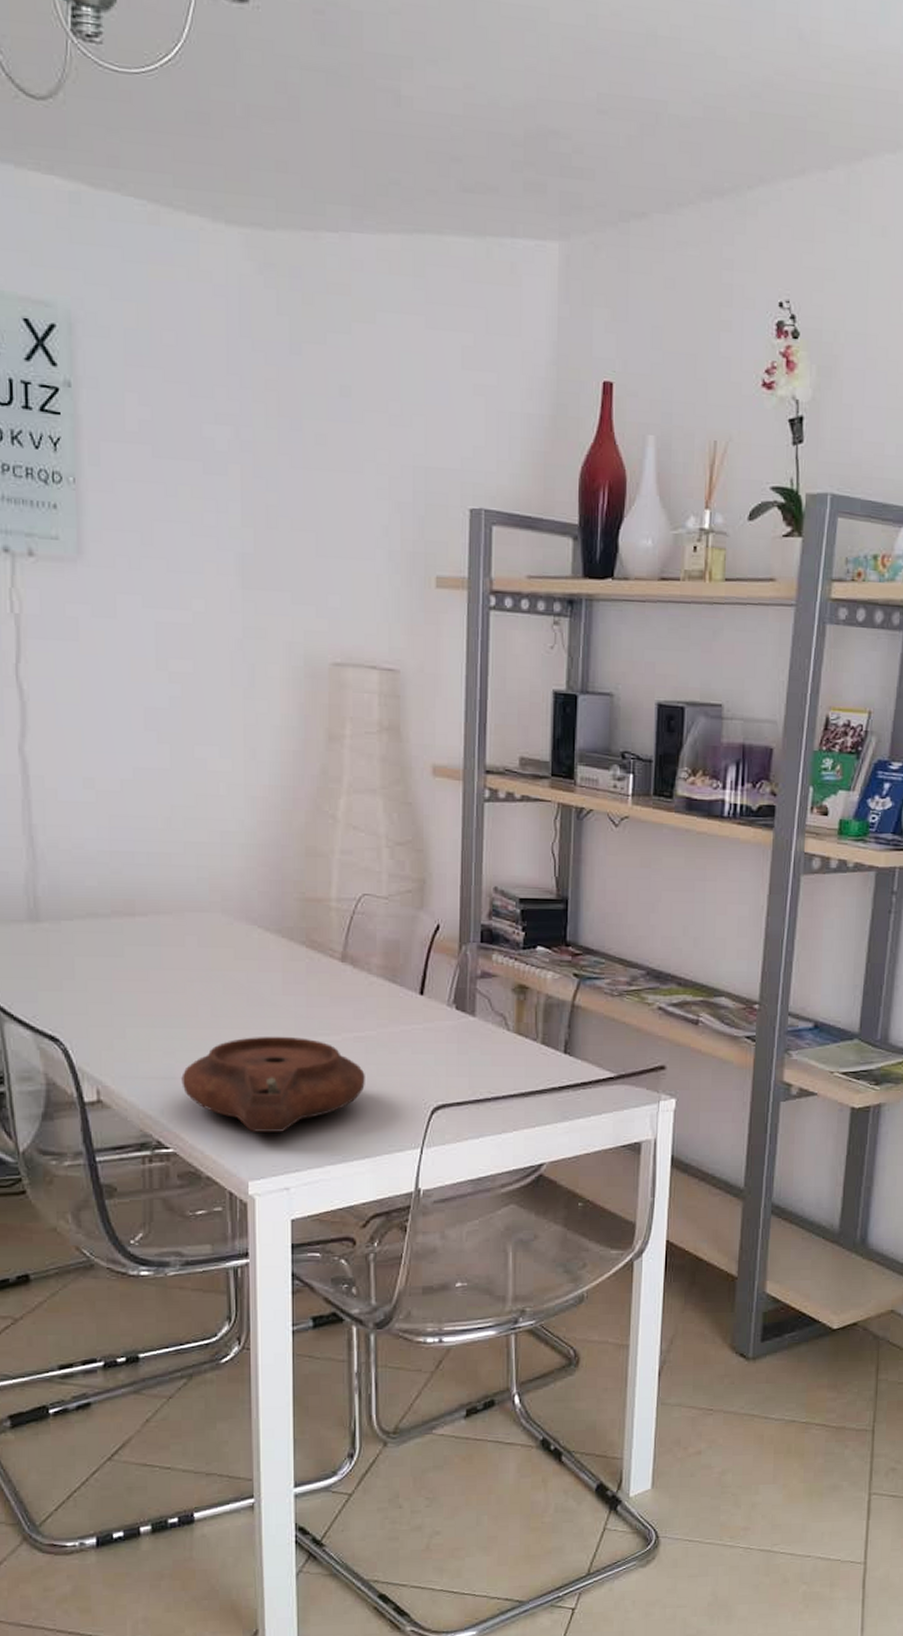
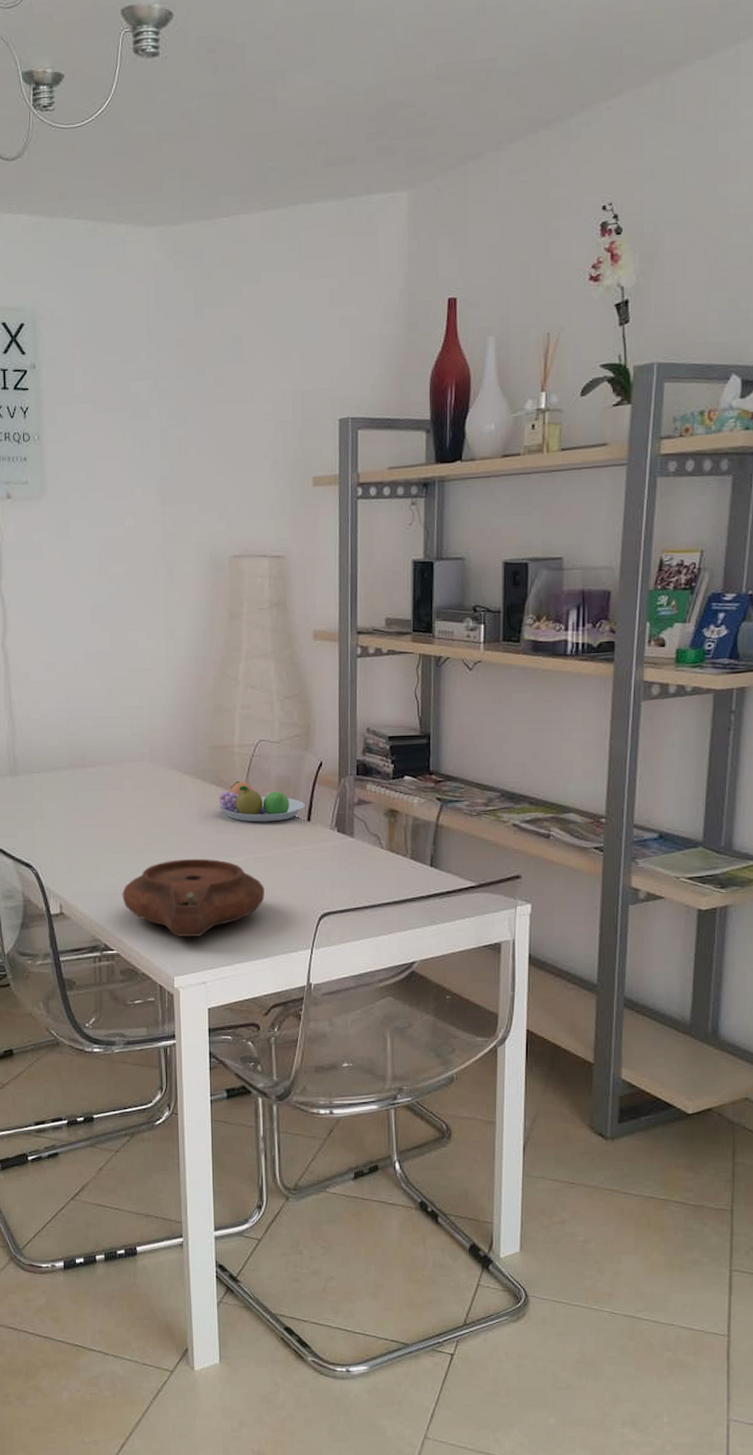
fruit bowl: none [310,942,417,995] -> present [219,780,305,822]

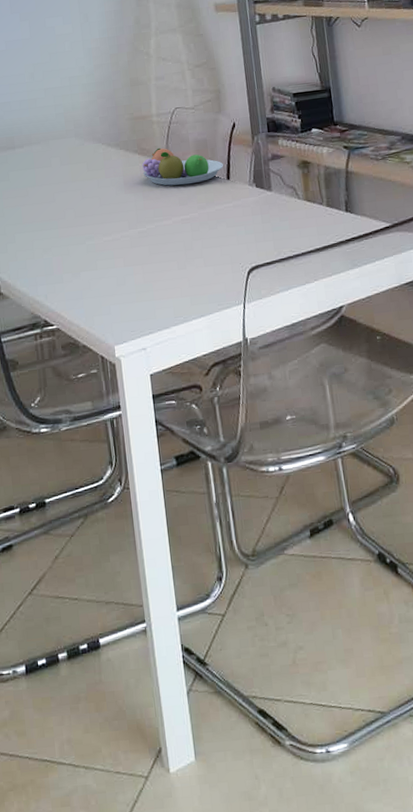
plate: present [122,858,265,937] -> none [57,225,194,305]

